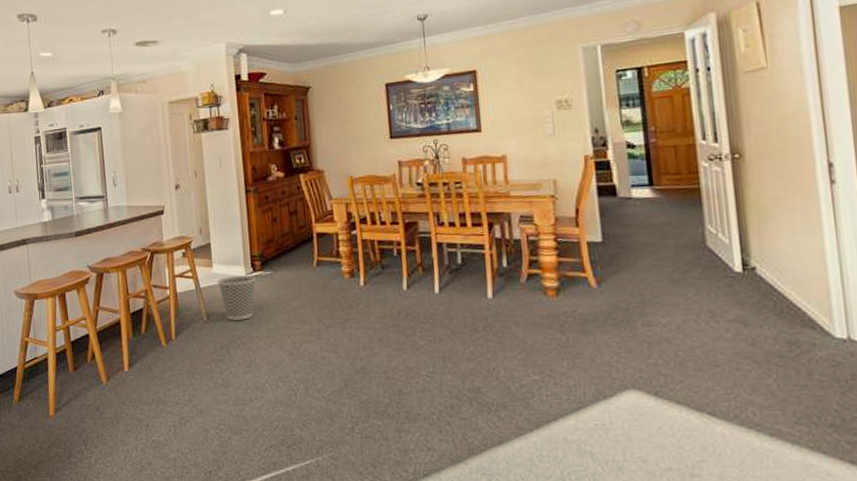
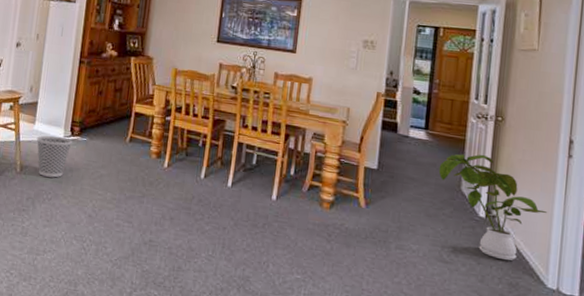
house plant: none [675,200,819,316] -> present [438,154,548,261]

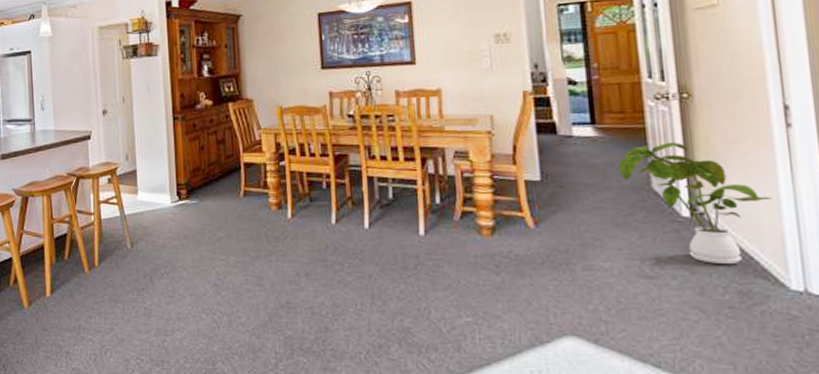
wastebasket: present [36,135,72,178] -> none [142,203,181,249]

